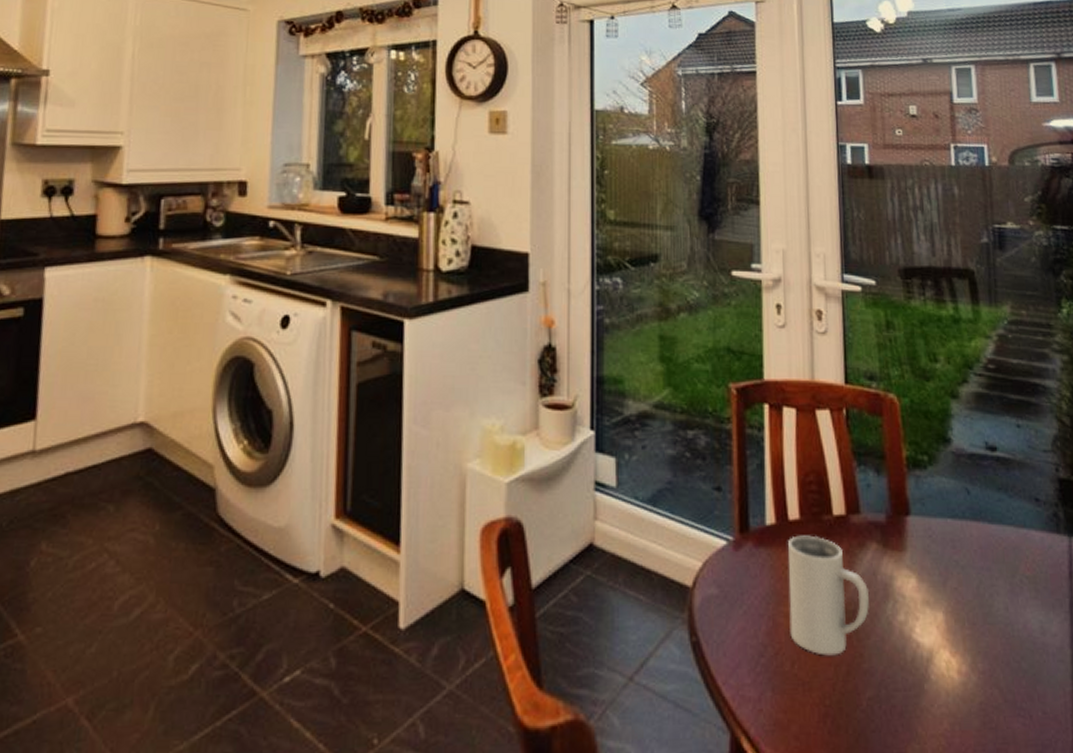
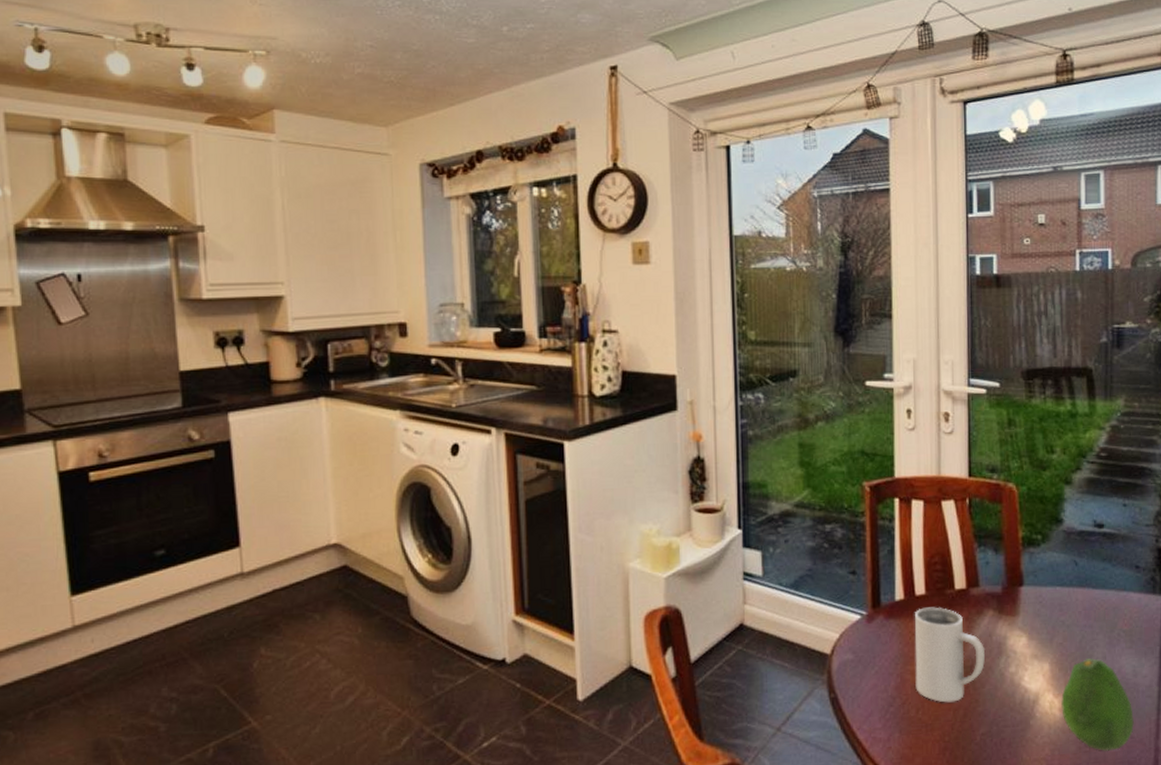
fruit: none [959,609,1047,729] -> present [1061,658,1135,751]

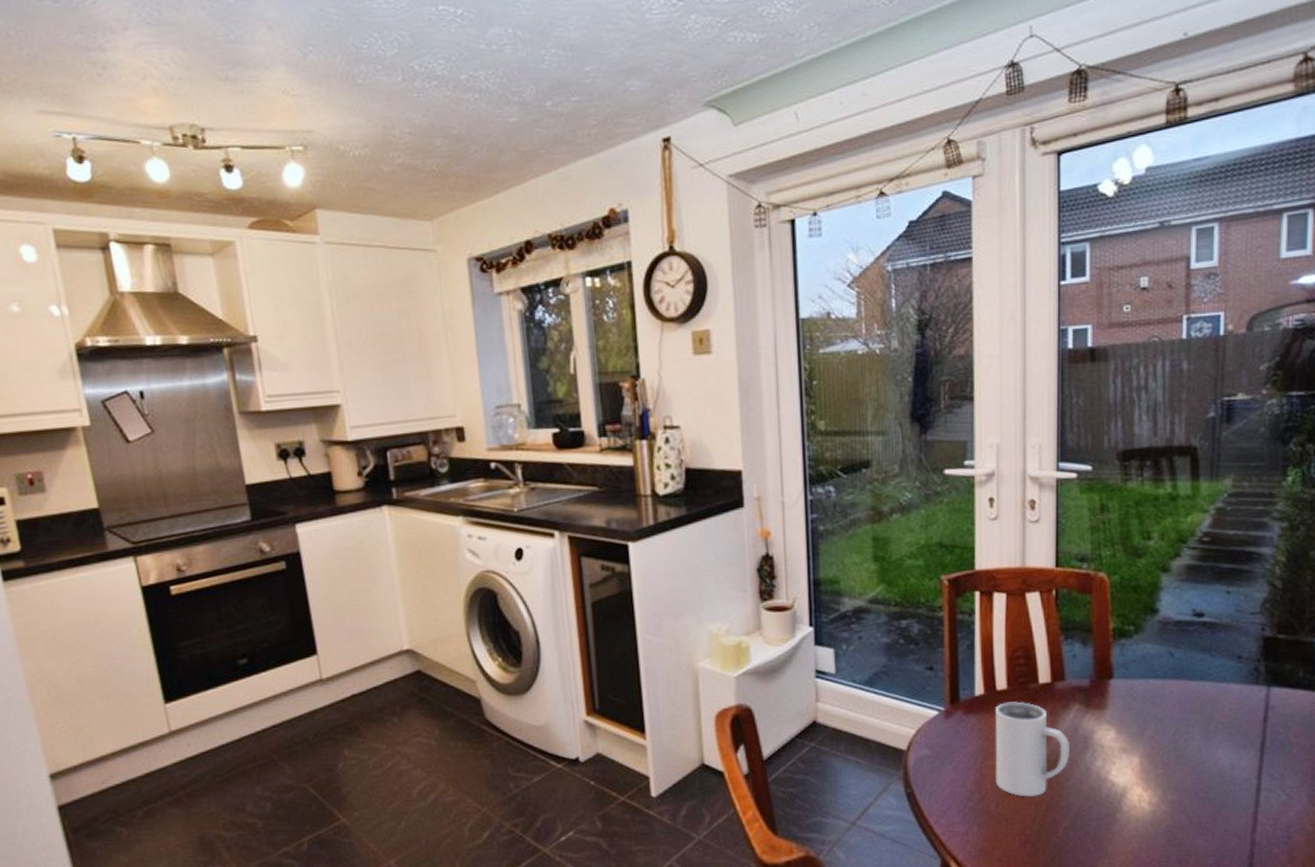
fruit: present [1061,658,1135,751] -> none [1151,751,1230,844]

